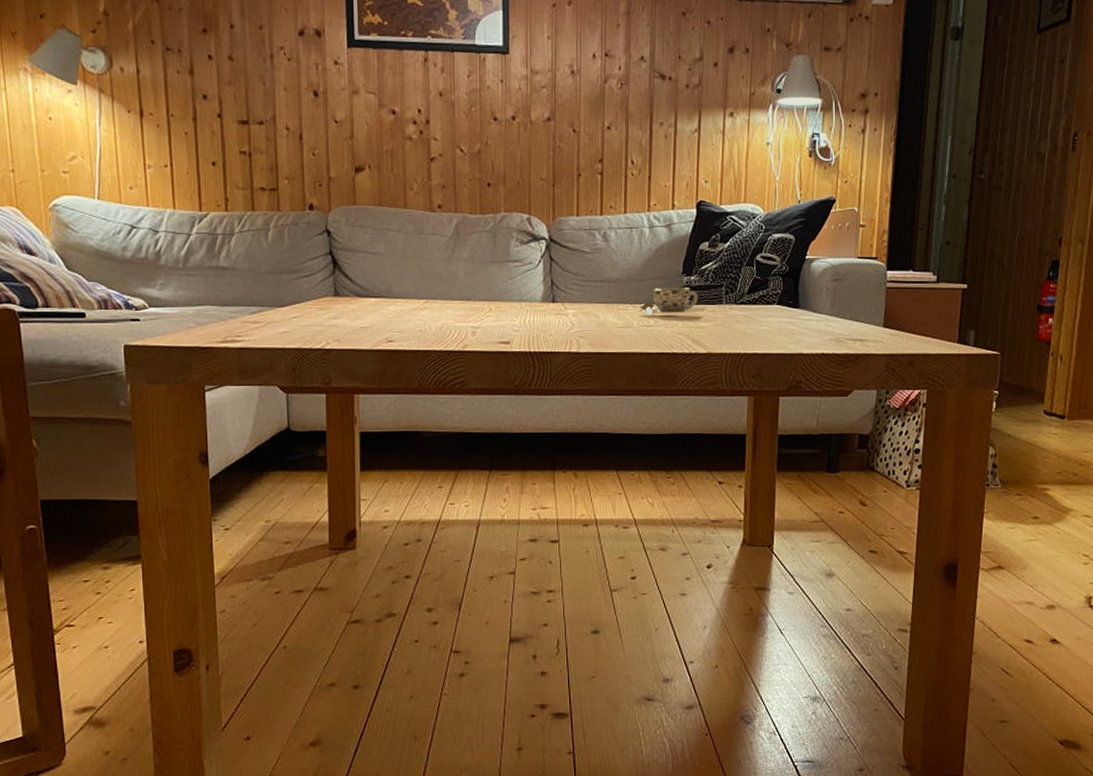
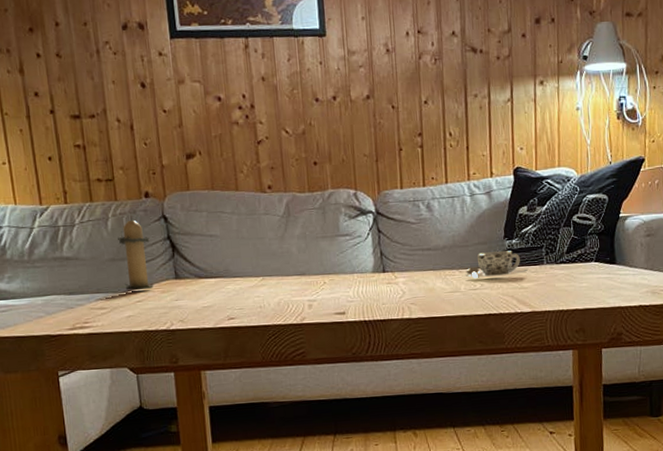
candle: none [278,227,312,305] -> present [118,215,154,290]

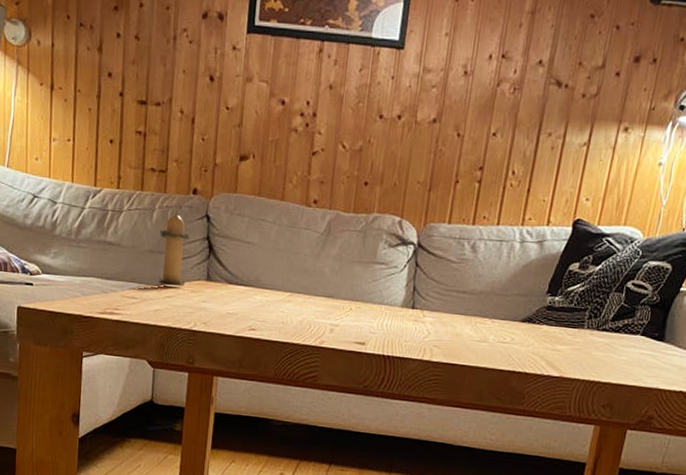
teacup: present [465,251,528,279] -> none [496,305,565,336]

